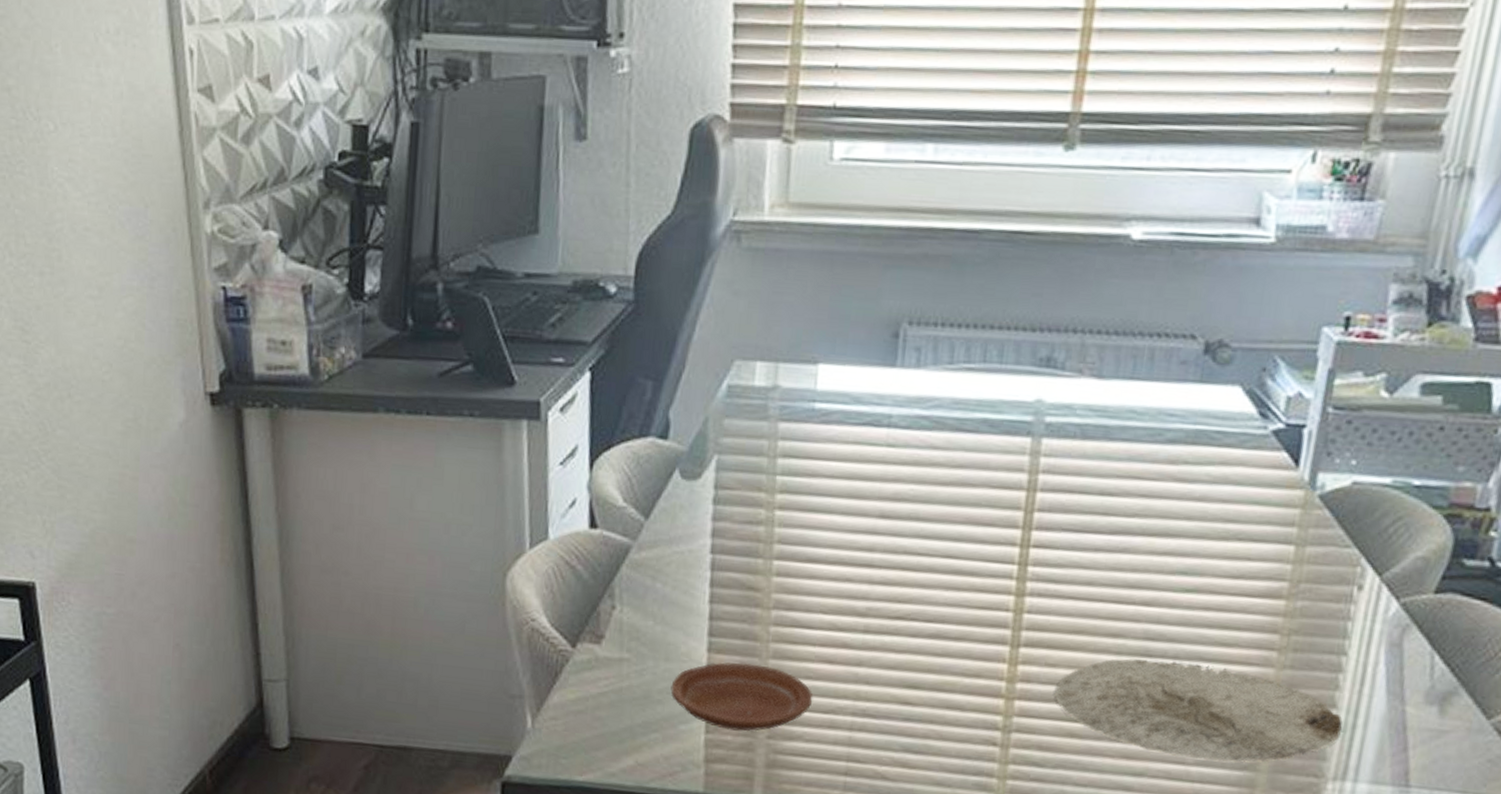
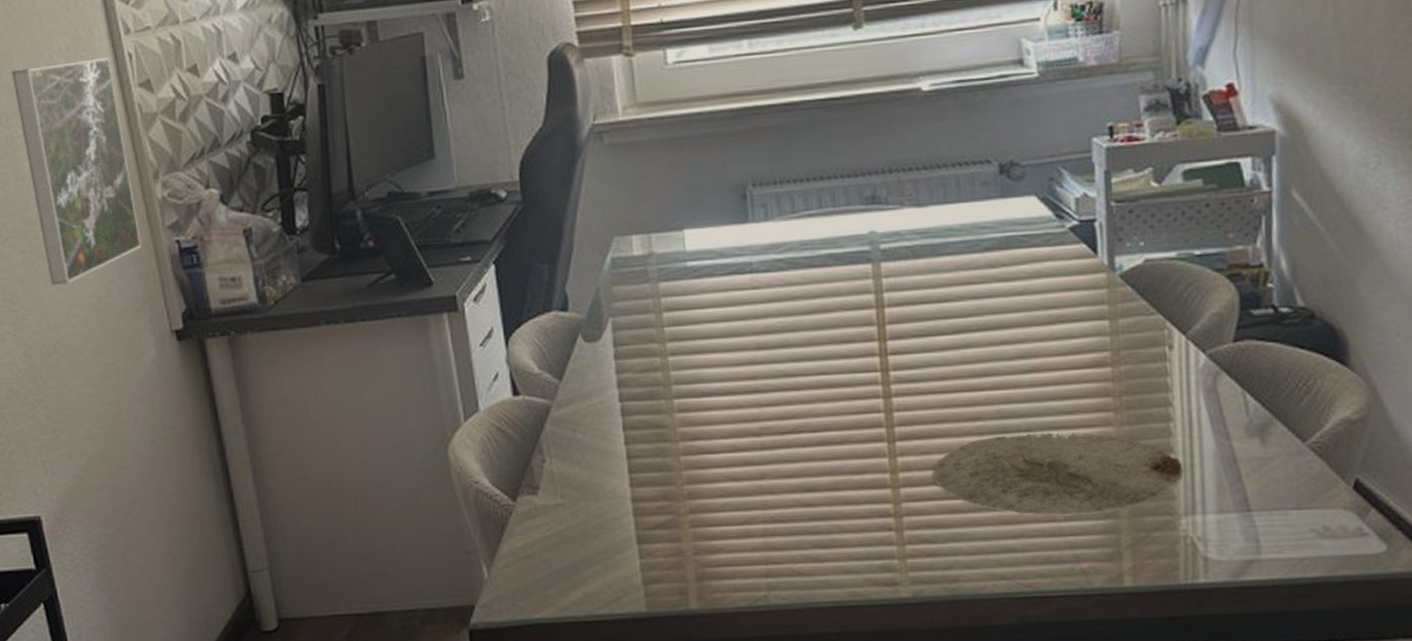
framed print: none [47,48,181,320] -> present [11,57,141,286]
plate: present [670,662,813,732] -> none [603,491,728,553]

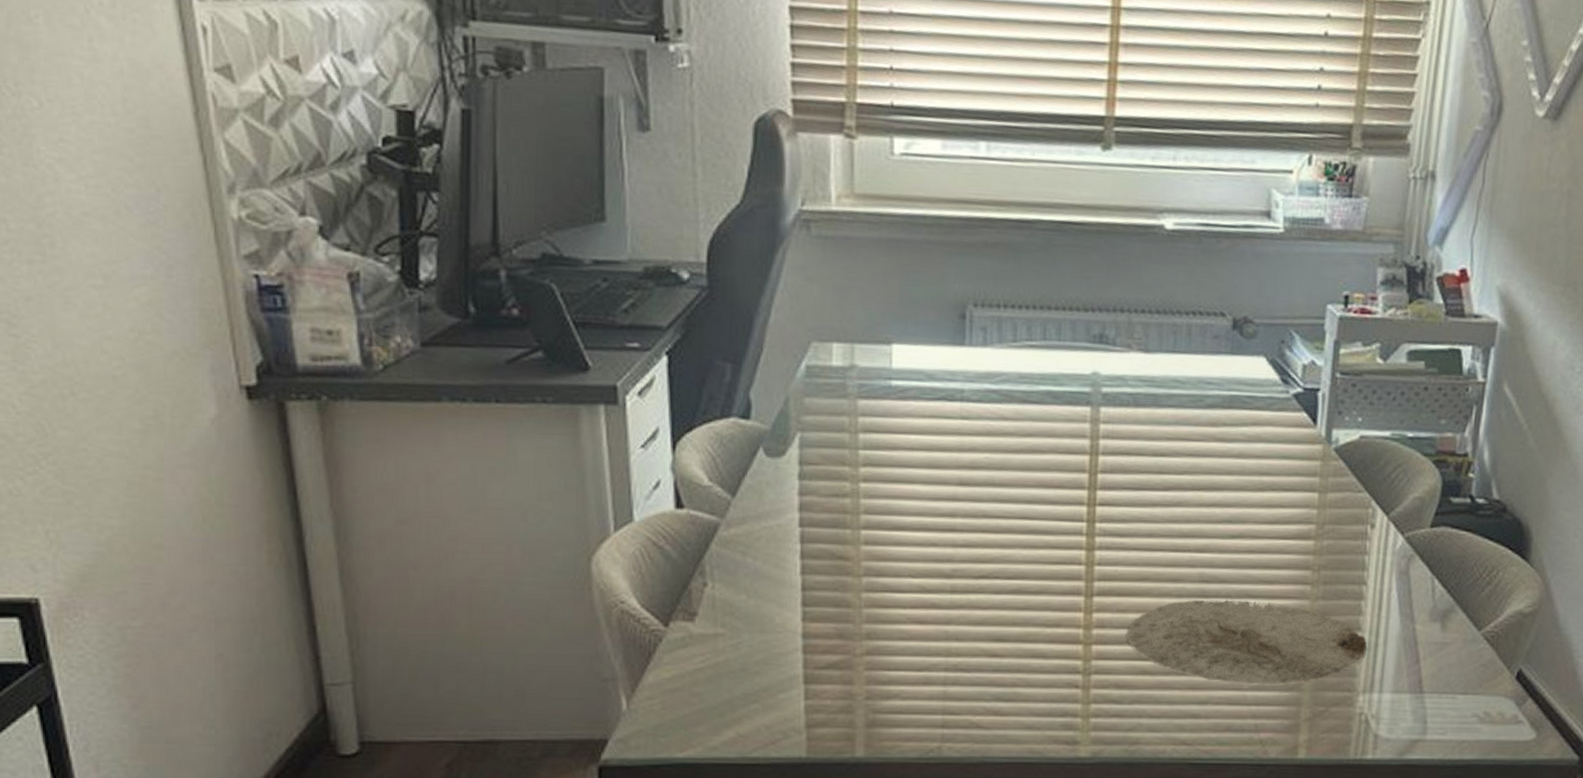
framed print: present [11,57,141,286] -> none [25,19,205,311]

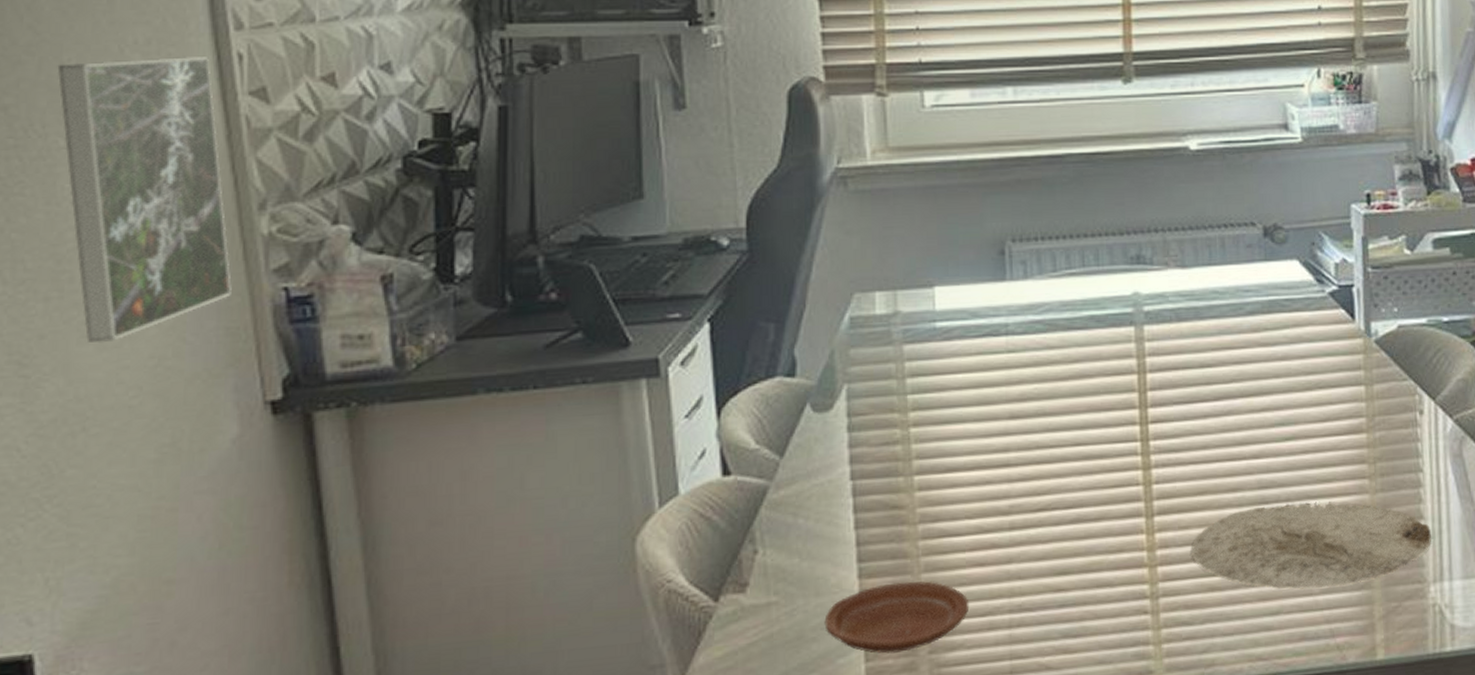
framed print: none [25,19,205,311] -> present [57,55,232,343]
plate: none [768,629,907,695] -> present [824,580,970,654]

